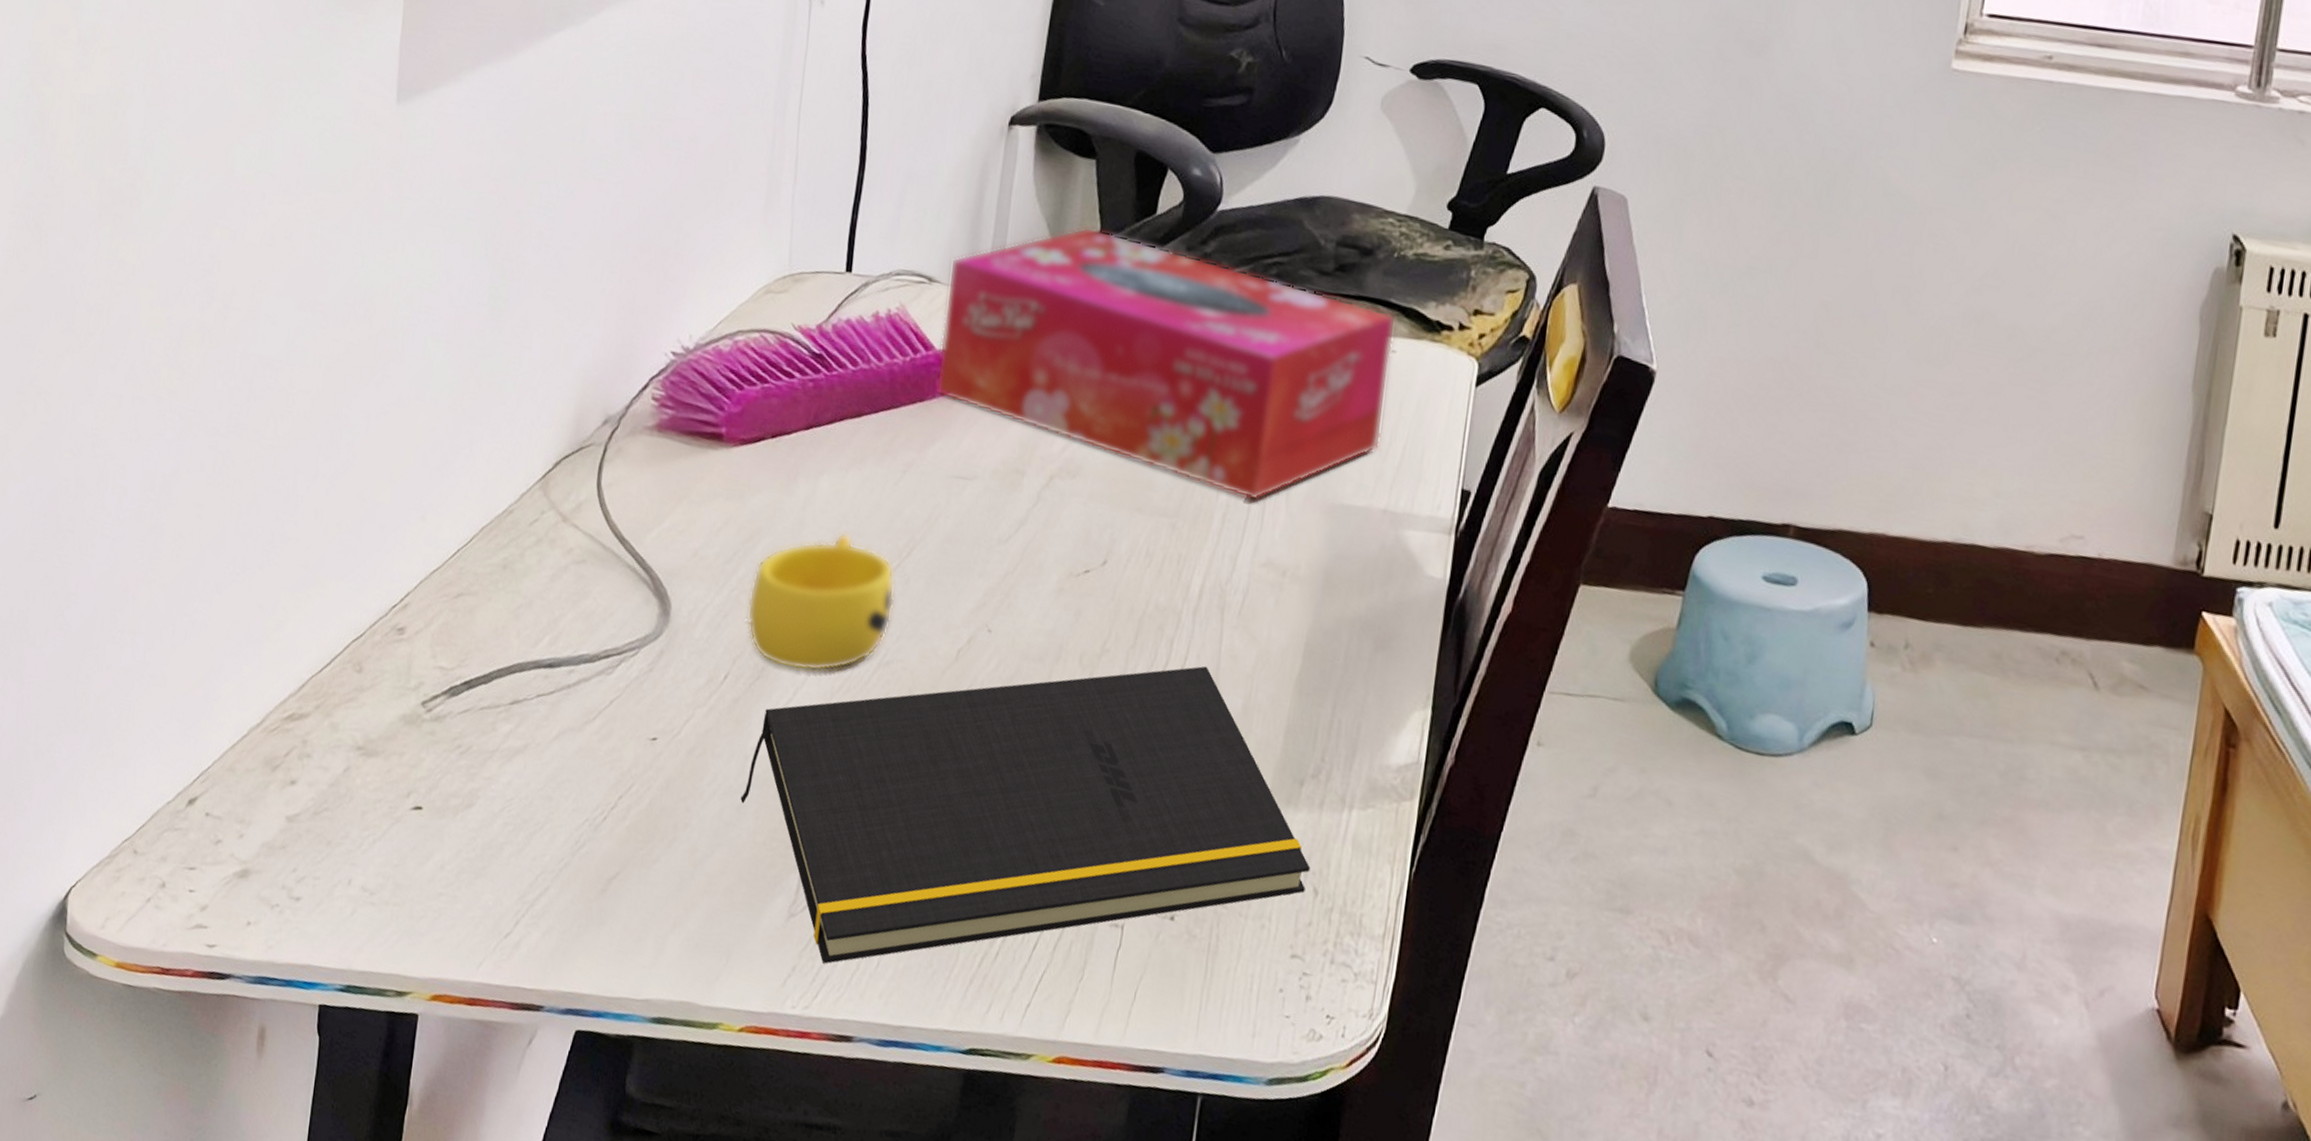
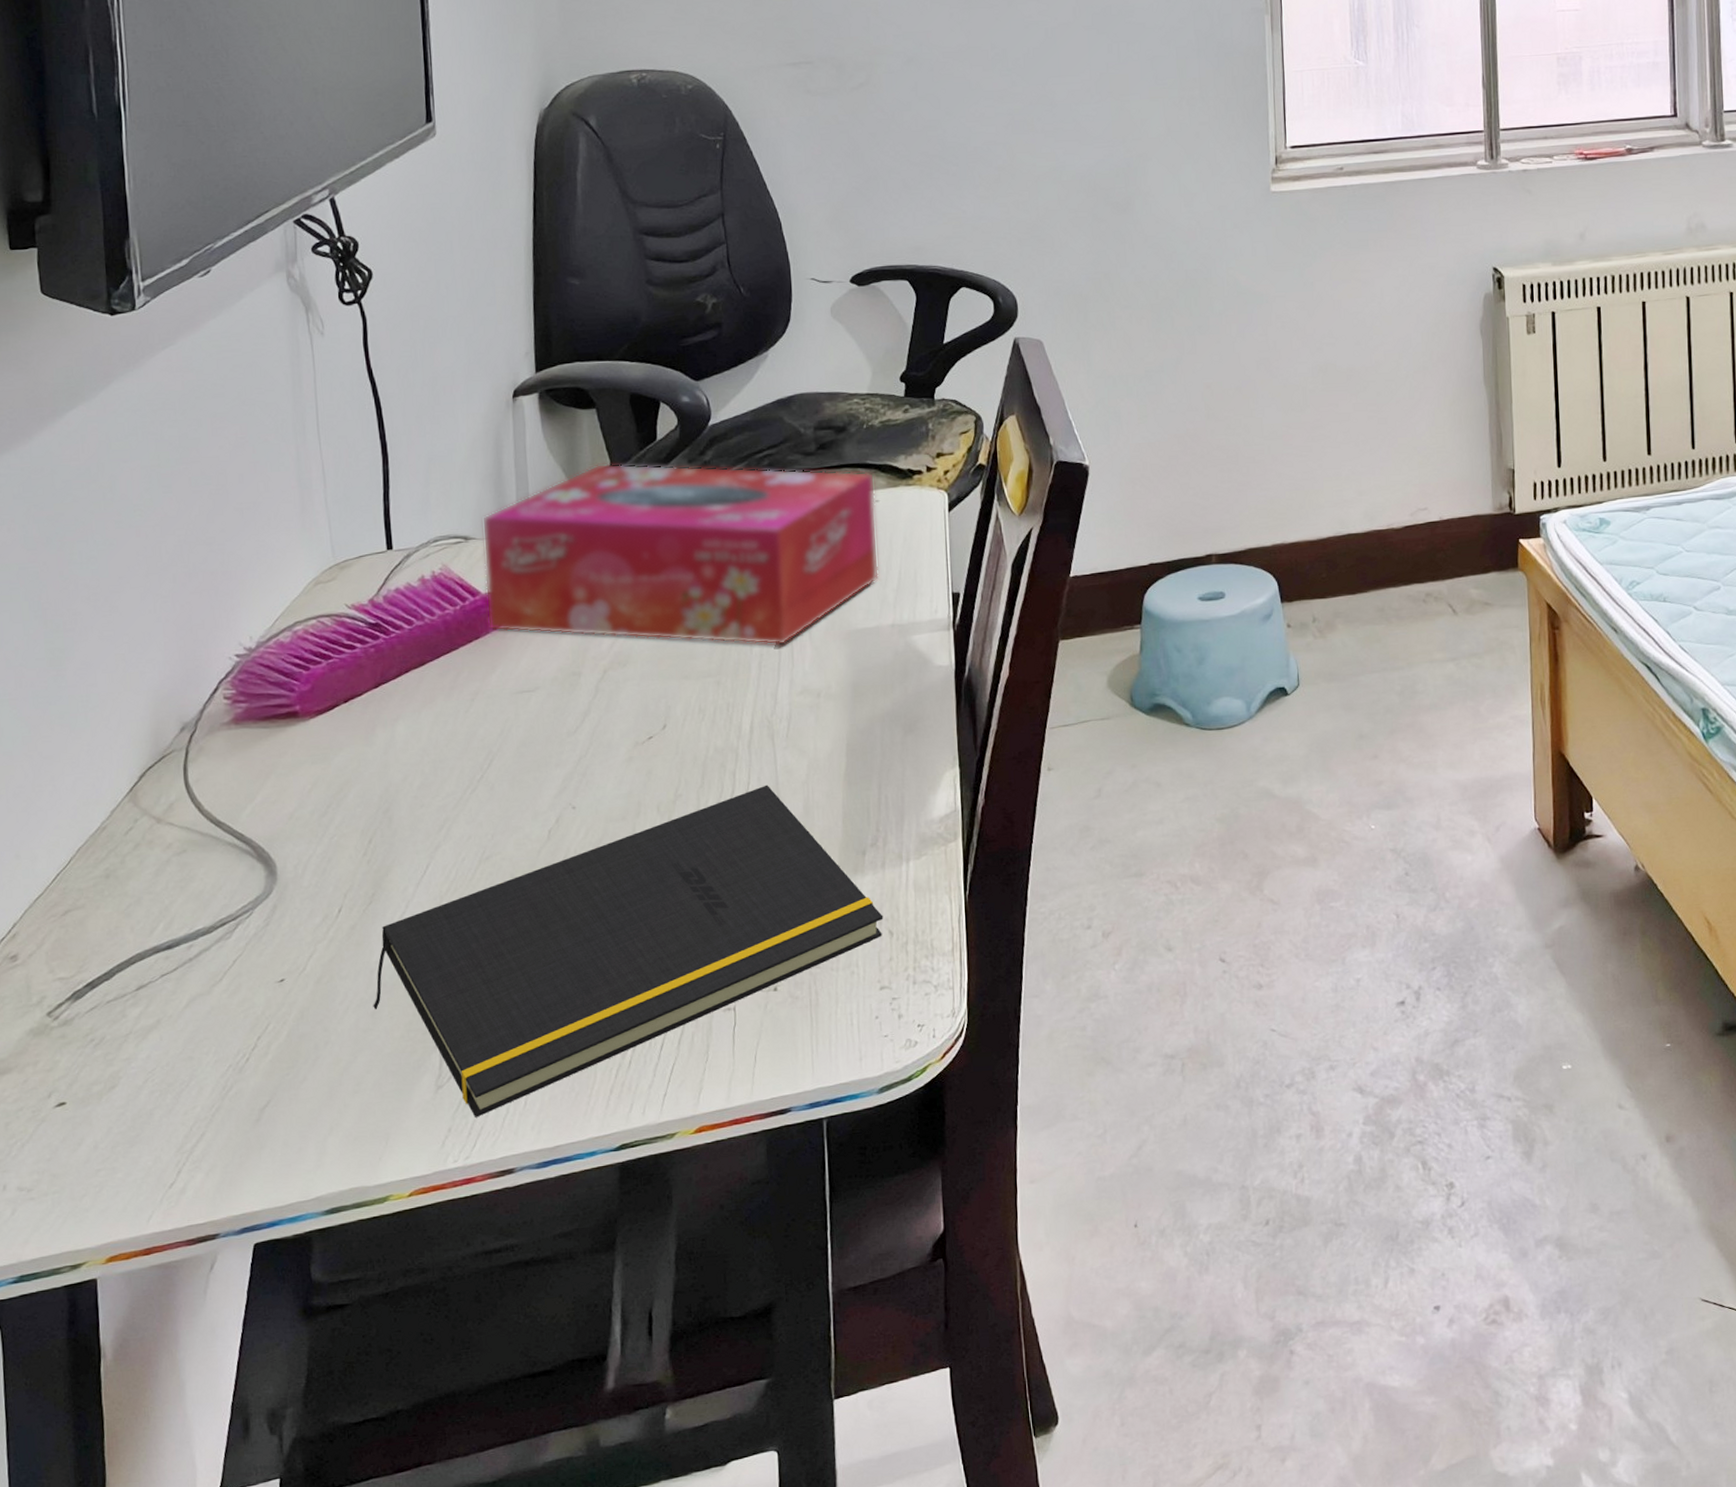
cup: present [747,532,895,672] -> none [348,763,484,888]

